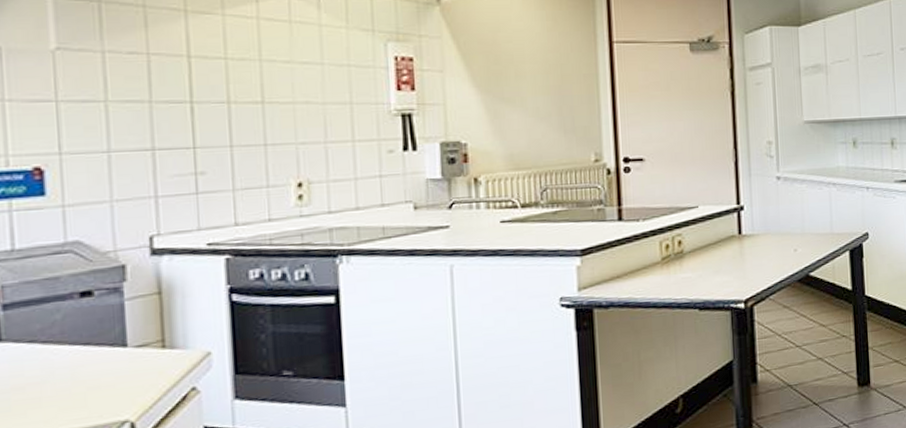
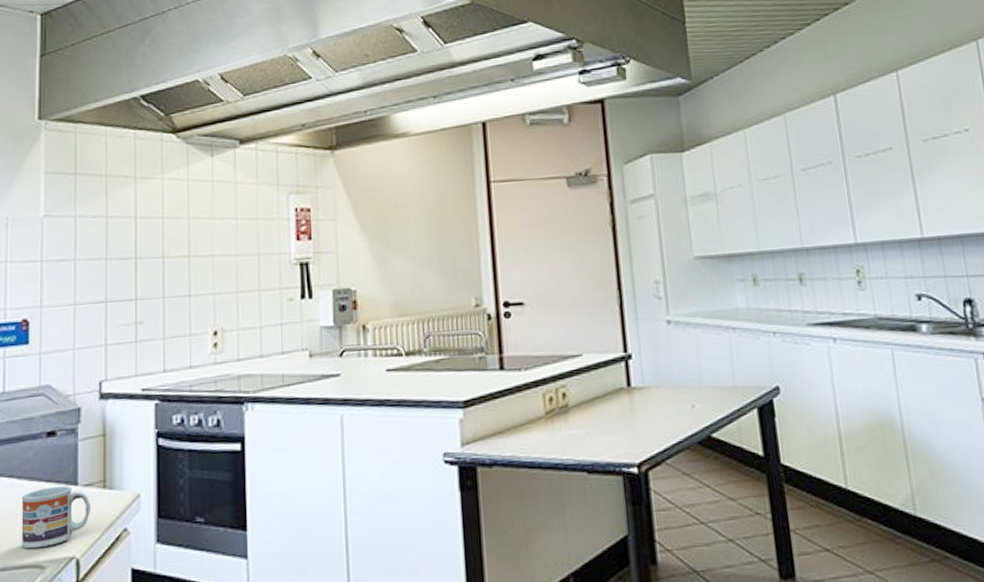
cup: none [49,348,147,417] -> present [21,486,91,549]

